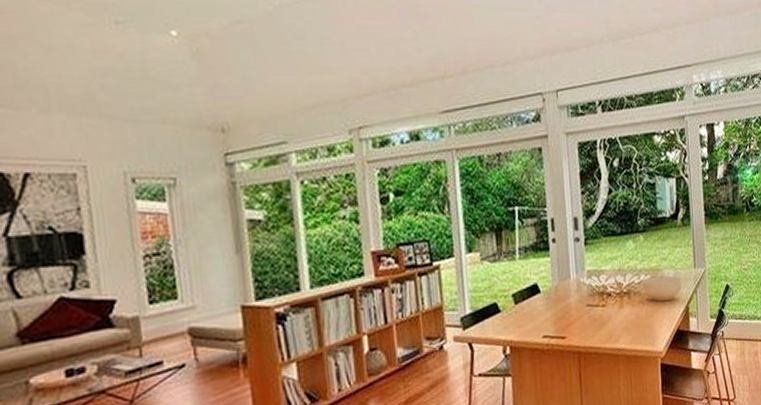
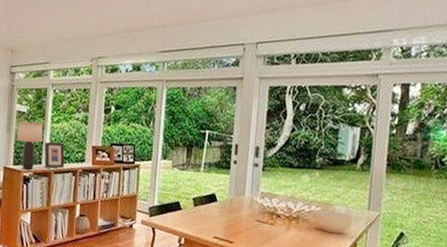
table lamp: none [253,231,296,304] -> present [16,122,43,170]
picture frame: none [299,254,336,296] -> present [44,142,65,169]

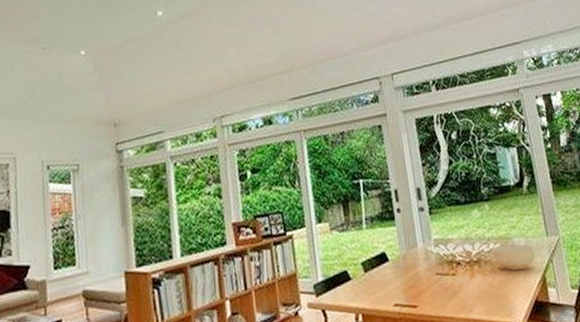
table lamp: present [16,122,43,170] -> none [135,206,169,270]
picture frame: present [44,142,65,169] -> none [172,226,202,263]

